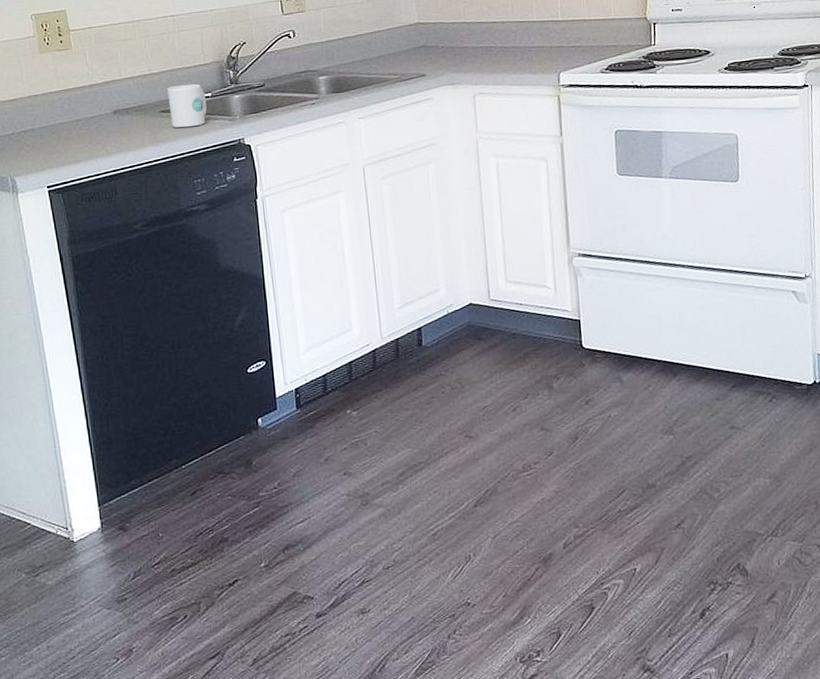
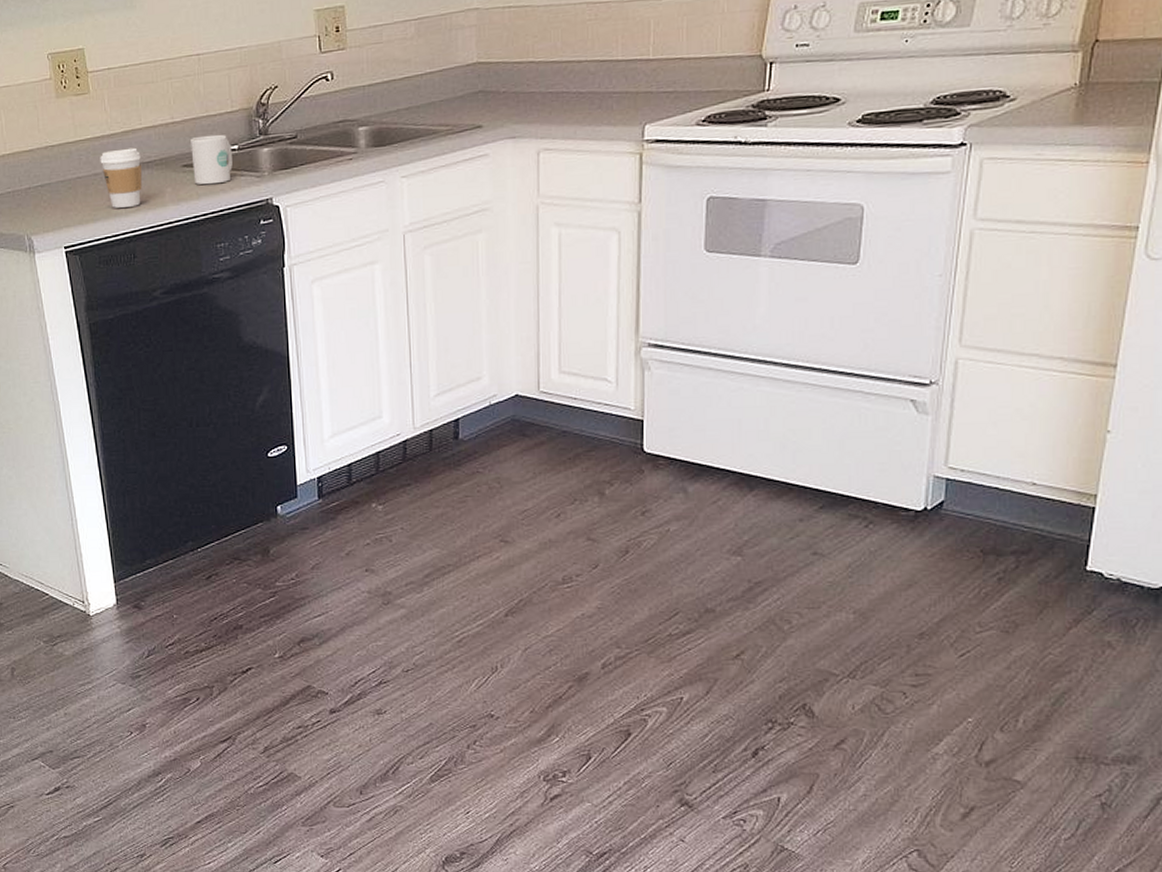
coffee cup: none [82,96,122,150] -> present [100,147,142,208]

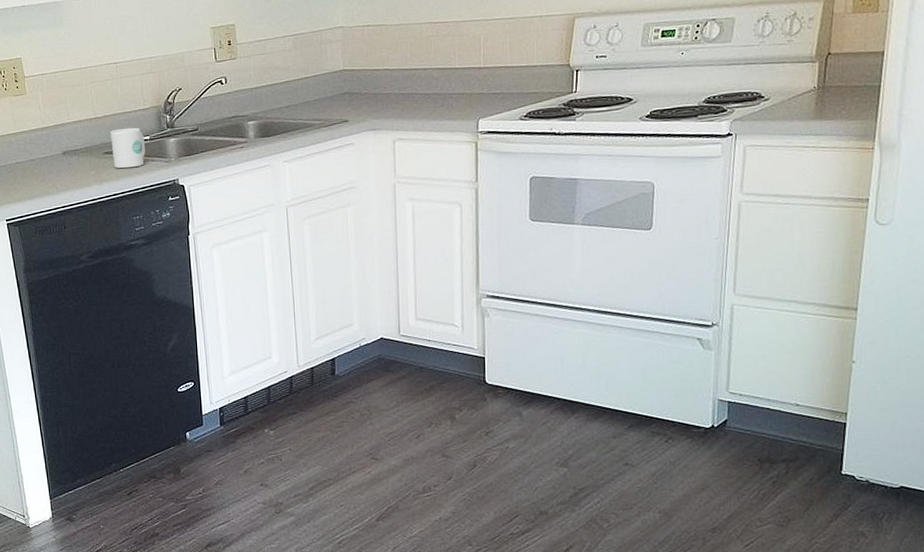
coffee cup: present [100,147,142,208] -> none [35,138,71,188]

